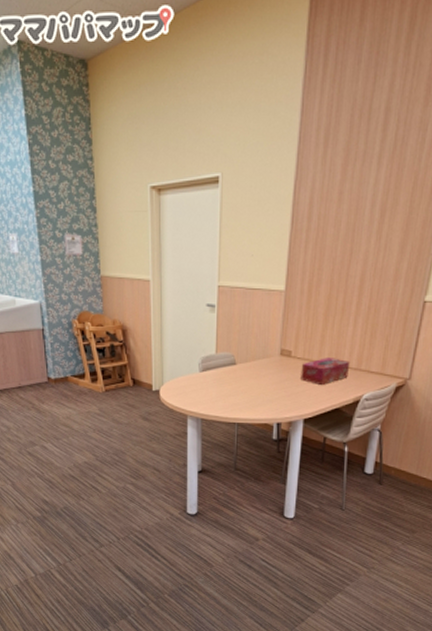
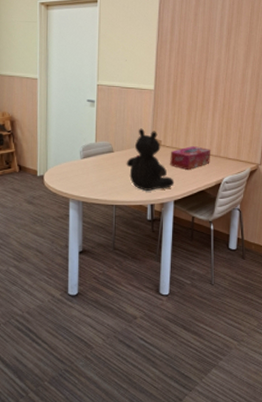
teddy bear: none [250,337,305,408] -> present [126,128,175,191]

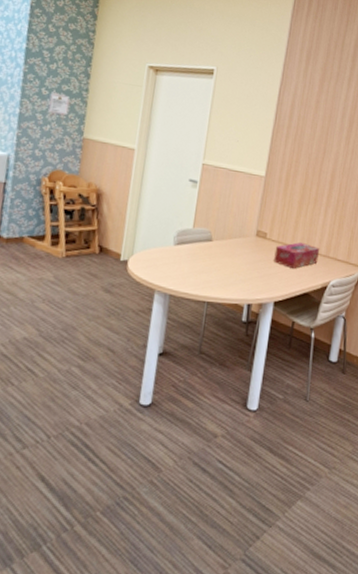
teddy bear: present [126,128,175,191] -> none [225,217,277,289]

